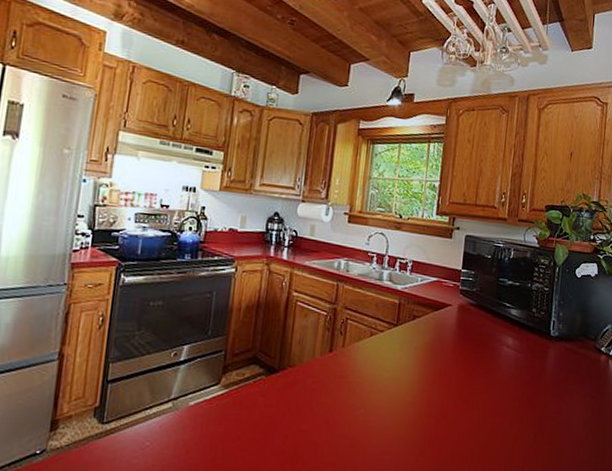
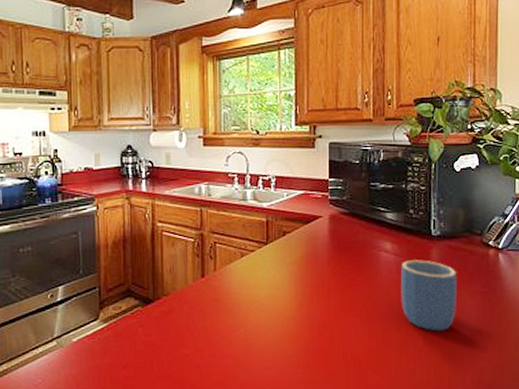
mug: none [517,357,571,431] -> present [401,260,457,331]

